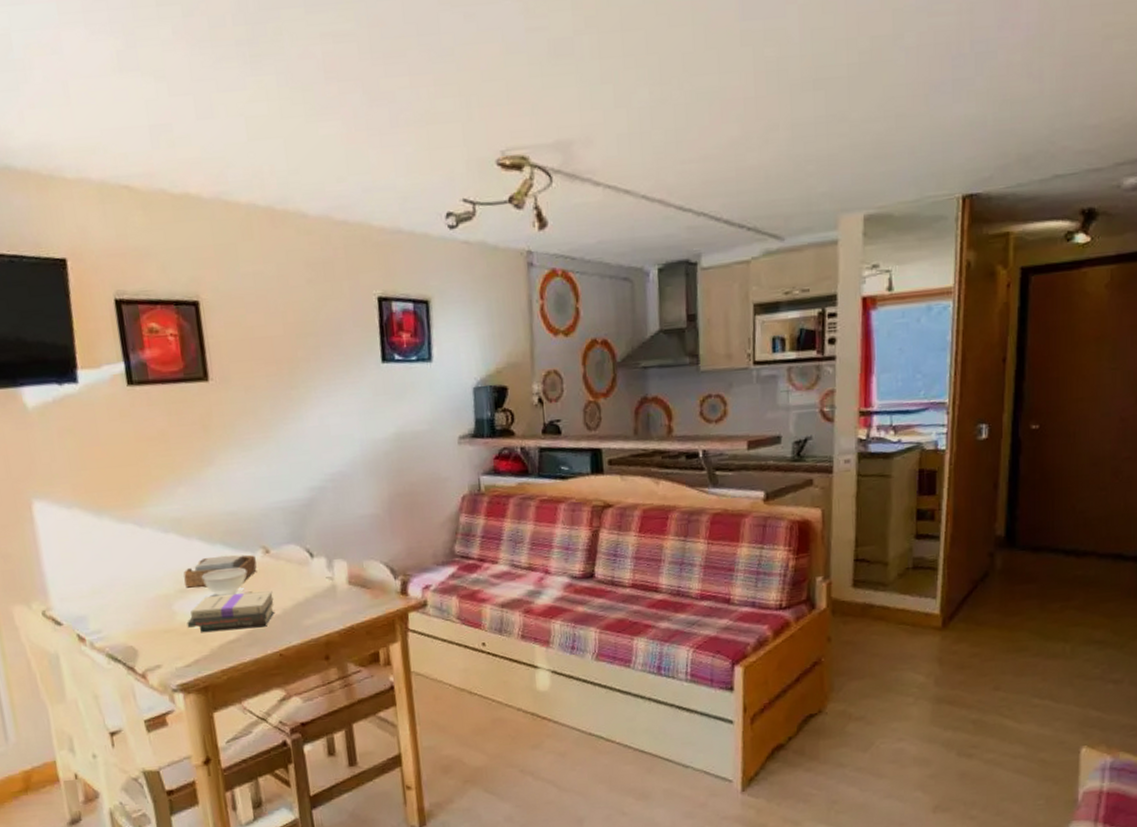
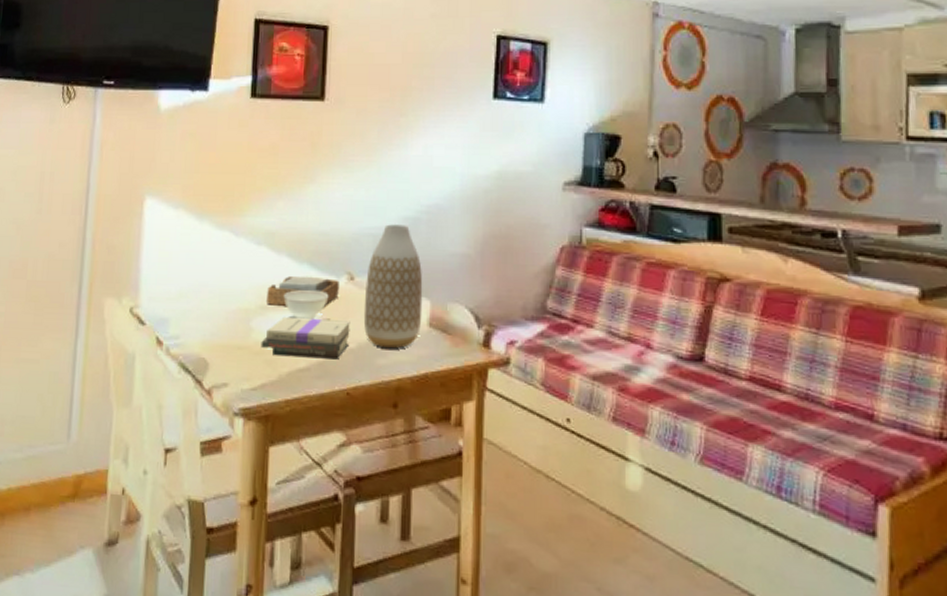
vase: none [281,495,341,610] -> present [363,224,423,349]

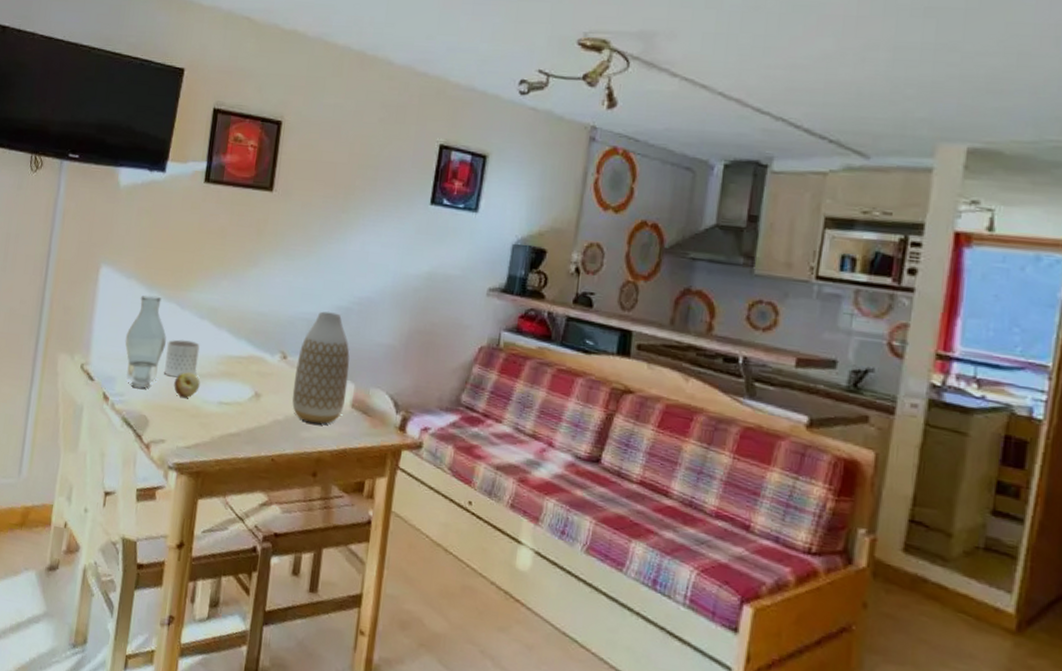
vase: none [176,224,222,328] -> present [125,295,167,389]
mug: none [221,270,259,312] -> present [163,339,200,378]
fruit: none [233,305,262,334] -> present [174,372,200,398]
books: present [261,316,350,360] -> none [197,385,280,429]
napkin holder: present [267,276,339,306] -> none [205,350,273,379]
bowl: present [283,290,329,321] -> none [221,363,262,392]

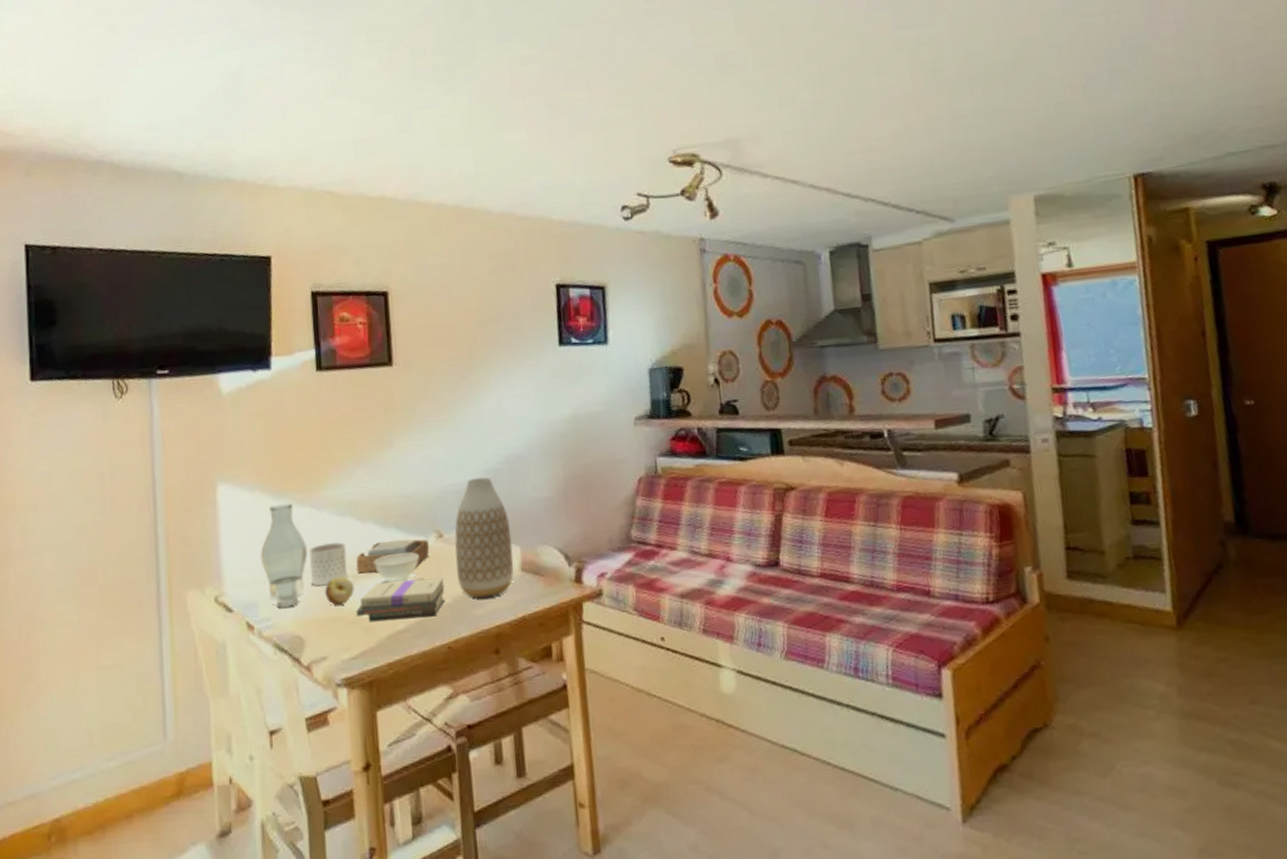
books: none [197,385,280,429] -> present [356,577,445,622]
napkin holder: none [205,350,273,379] -> present [356,539,429,574]
bowl: none [221,363,262,392] -> present [373,552,420,584]

